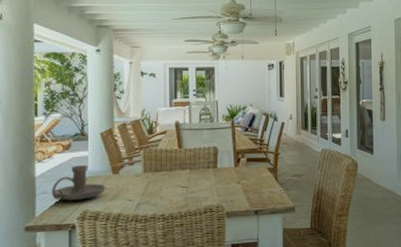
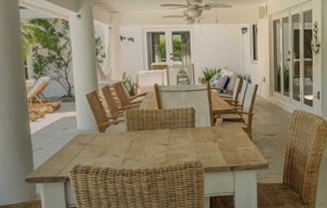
candle holder: present [52,165,106,201] -> none [46,124,94,156]

